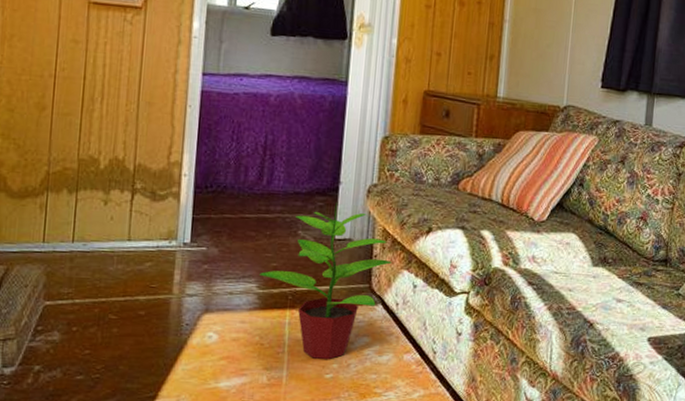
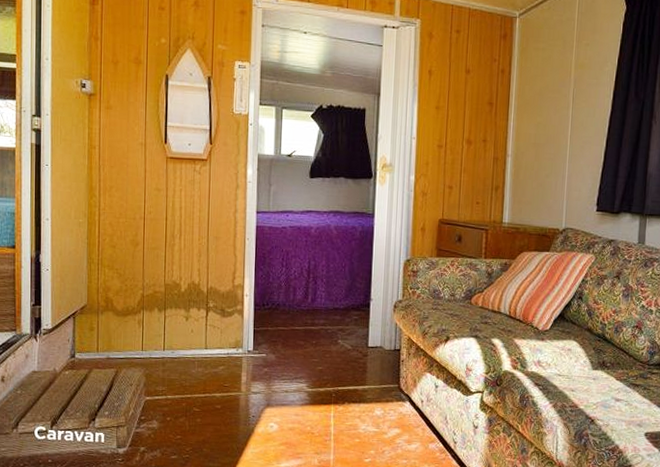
potted plant: present [259,201,392,360] -> none [308,315,417,447]

